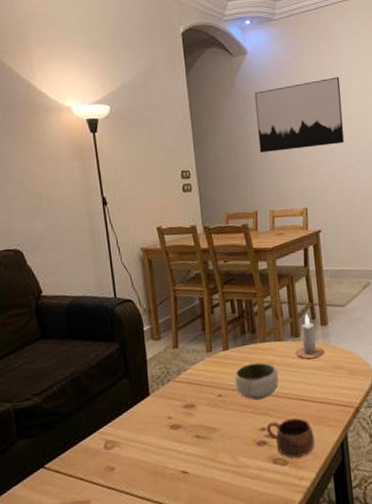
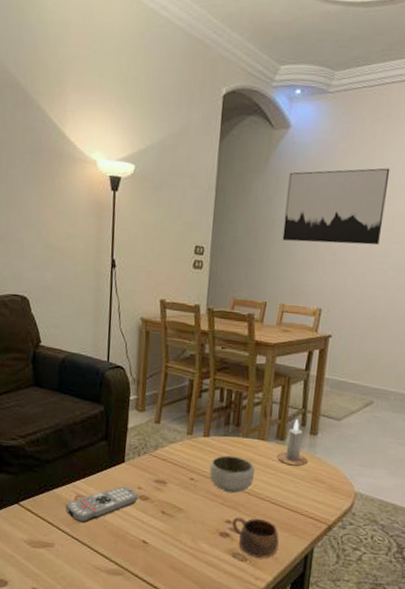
remote control: none [95,419,170,470] -> present [65,486,138,523]

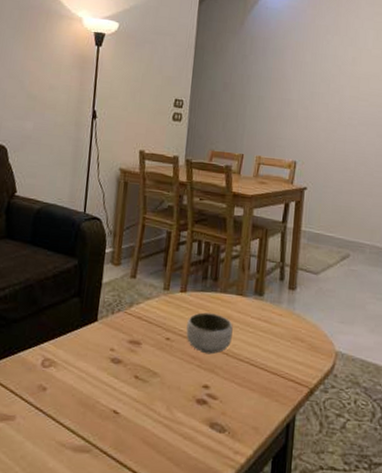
remote control: present [65,486,138,523] -> none [30,347,110,392]
cup: present [232,516,279,558] -> none [209,380,259,428]
candle: present [276,419,308,466] -> none [255,273,287,324]
wall art: present [282,168,390,245] -> none [258,32,355,102]

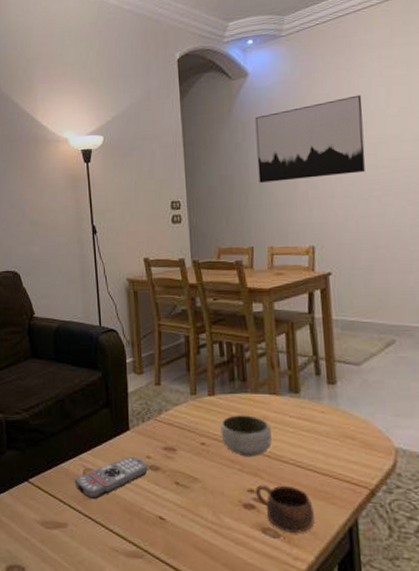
remote control: none [30,347,110,392] -> present [74,456,148,500]
cup: none [209,380,259,428] -> present [256,484,314,533]
wall art: none [258,32,355,102] -> present [255,95,366,183]

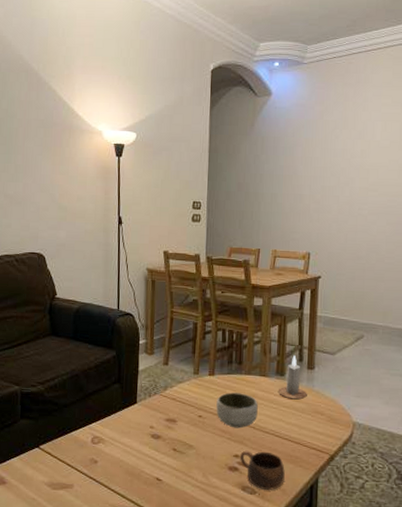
remote control: present [74,456,148,500] -> none [82,426,150,464]
wall art: present [255,95,366,183] -> none [271,125,363,194]
candle: none [293,368,331,422] -> present [277,355,307,400]

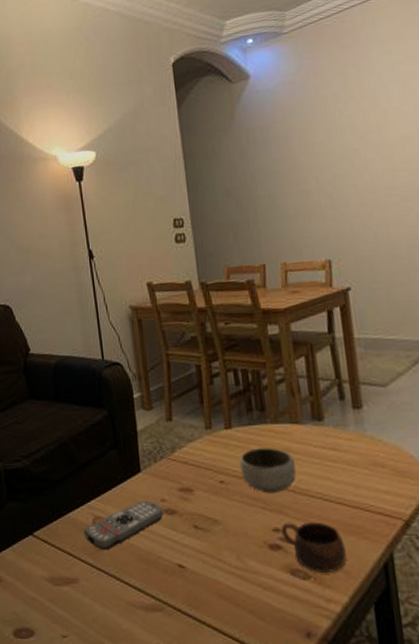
remote control: none [82,426,150,464] -> present [83,500,164,551]
candle: present [277,355,307,400] -> none [317,393,359,450]

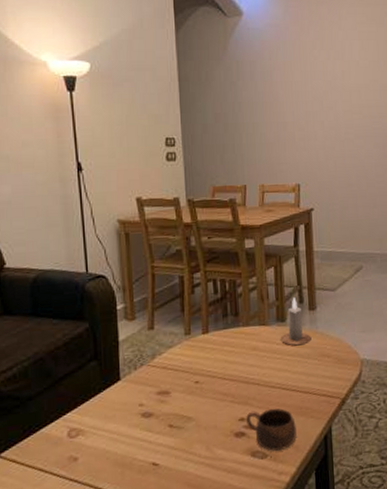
remote control: present [83,500,164,551] -> none [56,406,141,461]
bowl: present [239,447,296,494] -> none [214,347,261,389]
candle: none [317,393,359,450] -> present [280,298,312,346]

